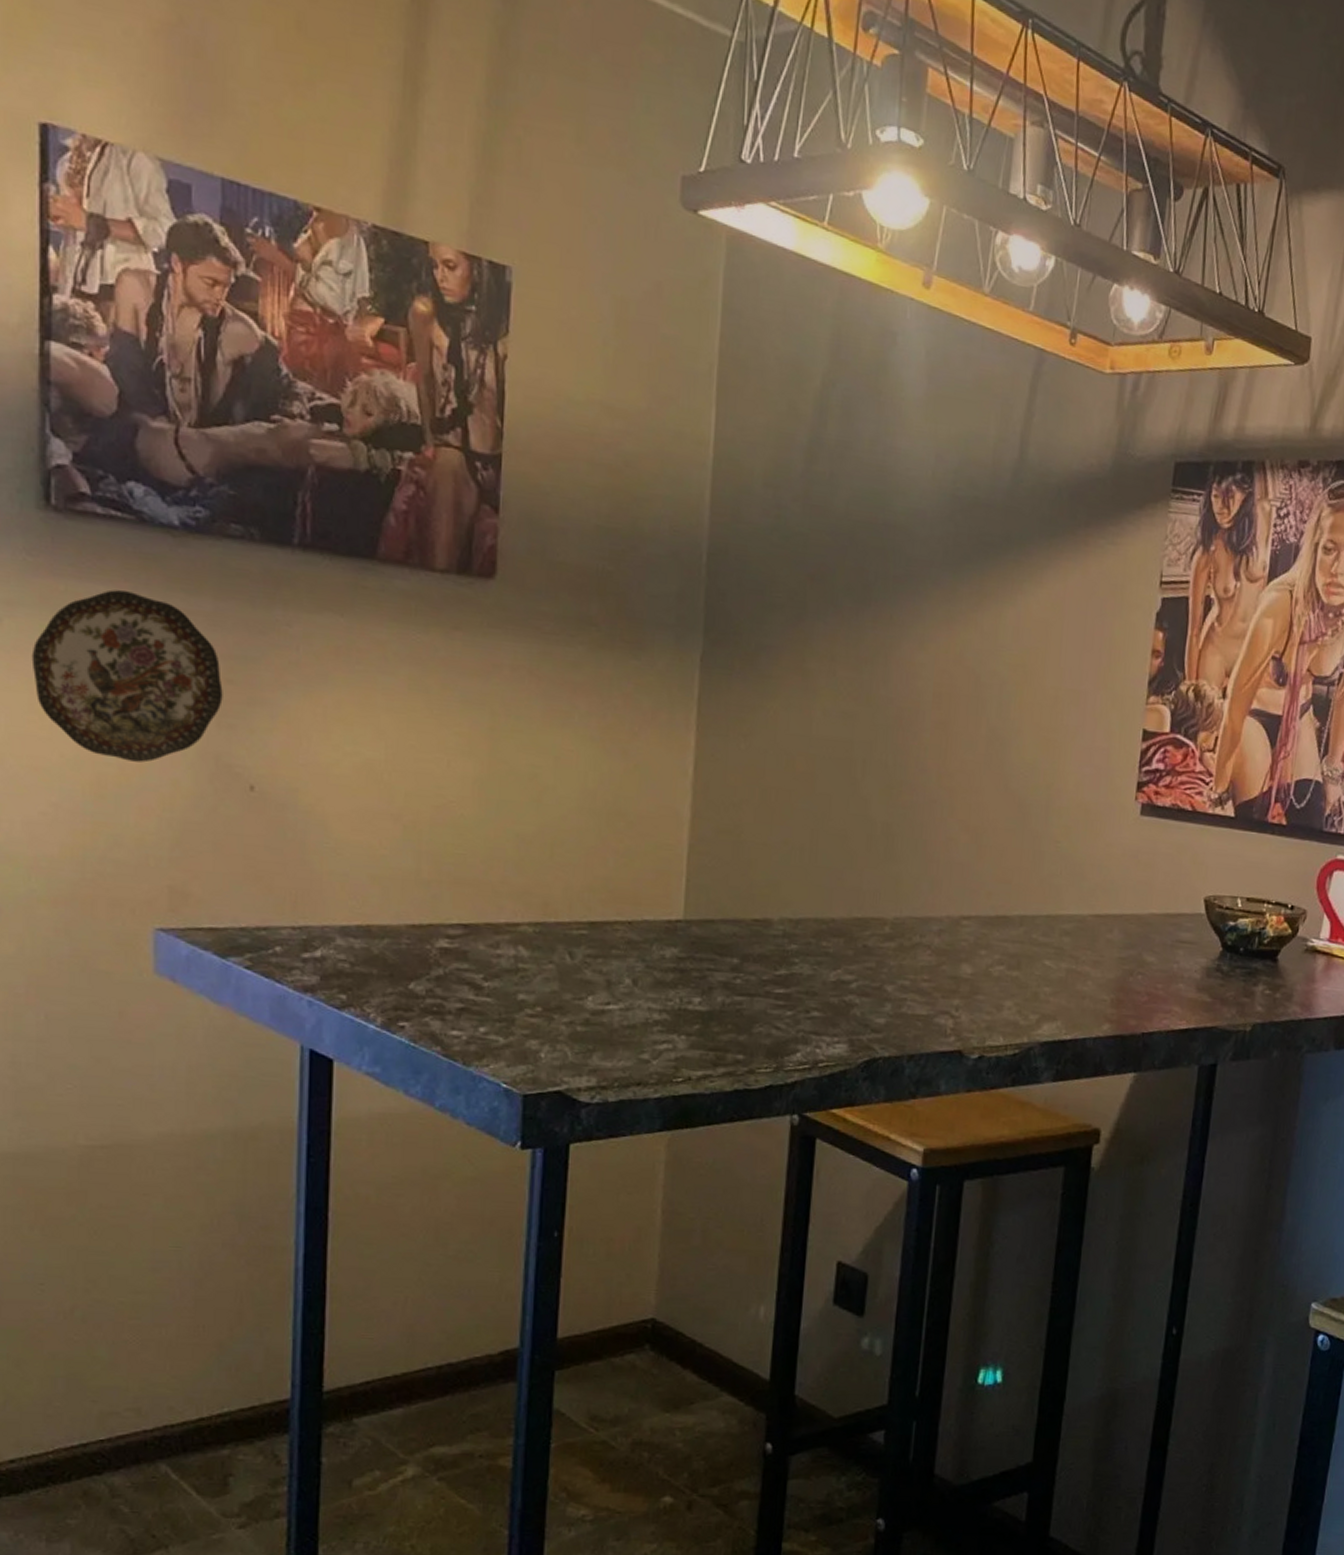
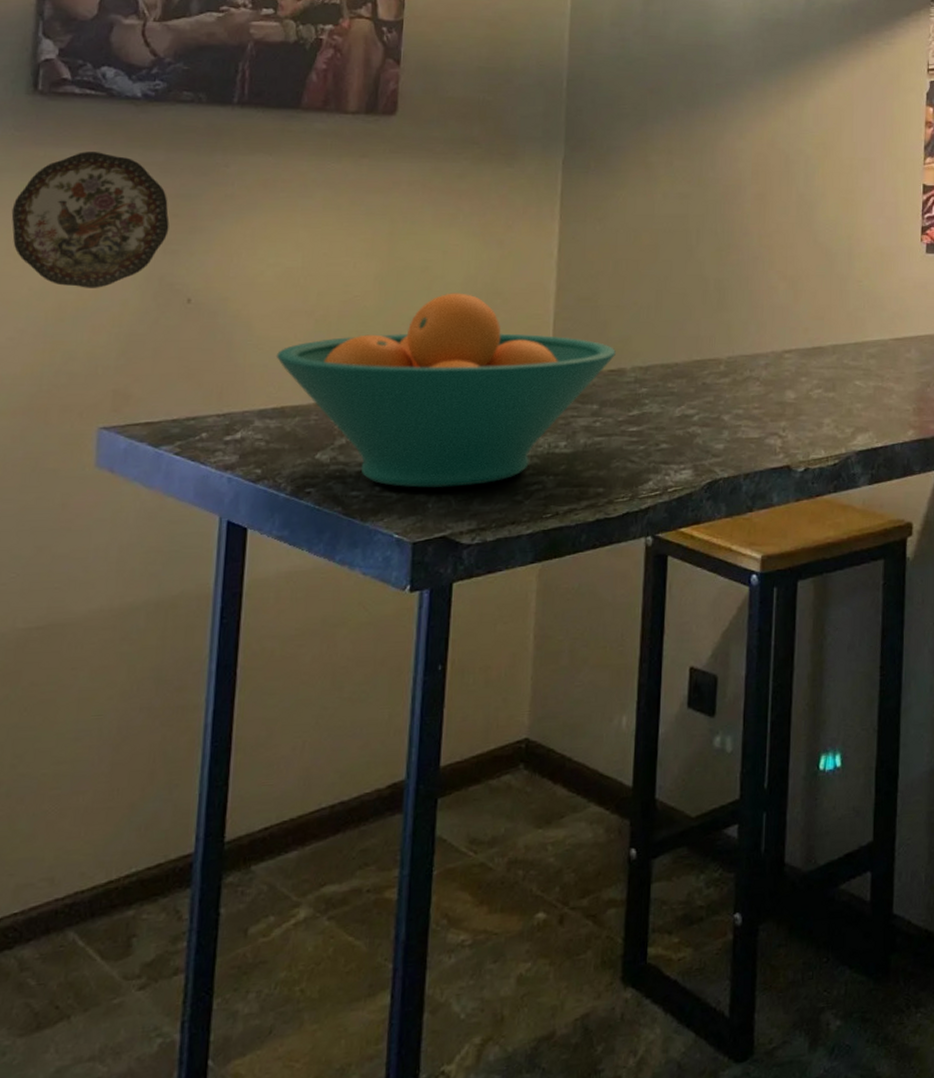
fruit bowl: none [358,808,761,1037] -> present [276,293,616,488]

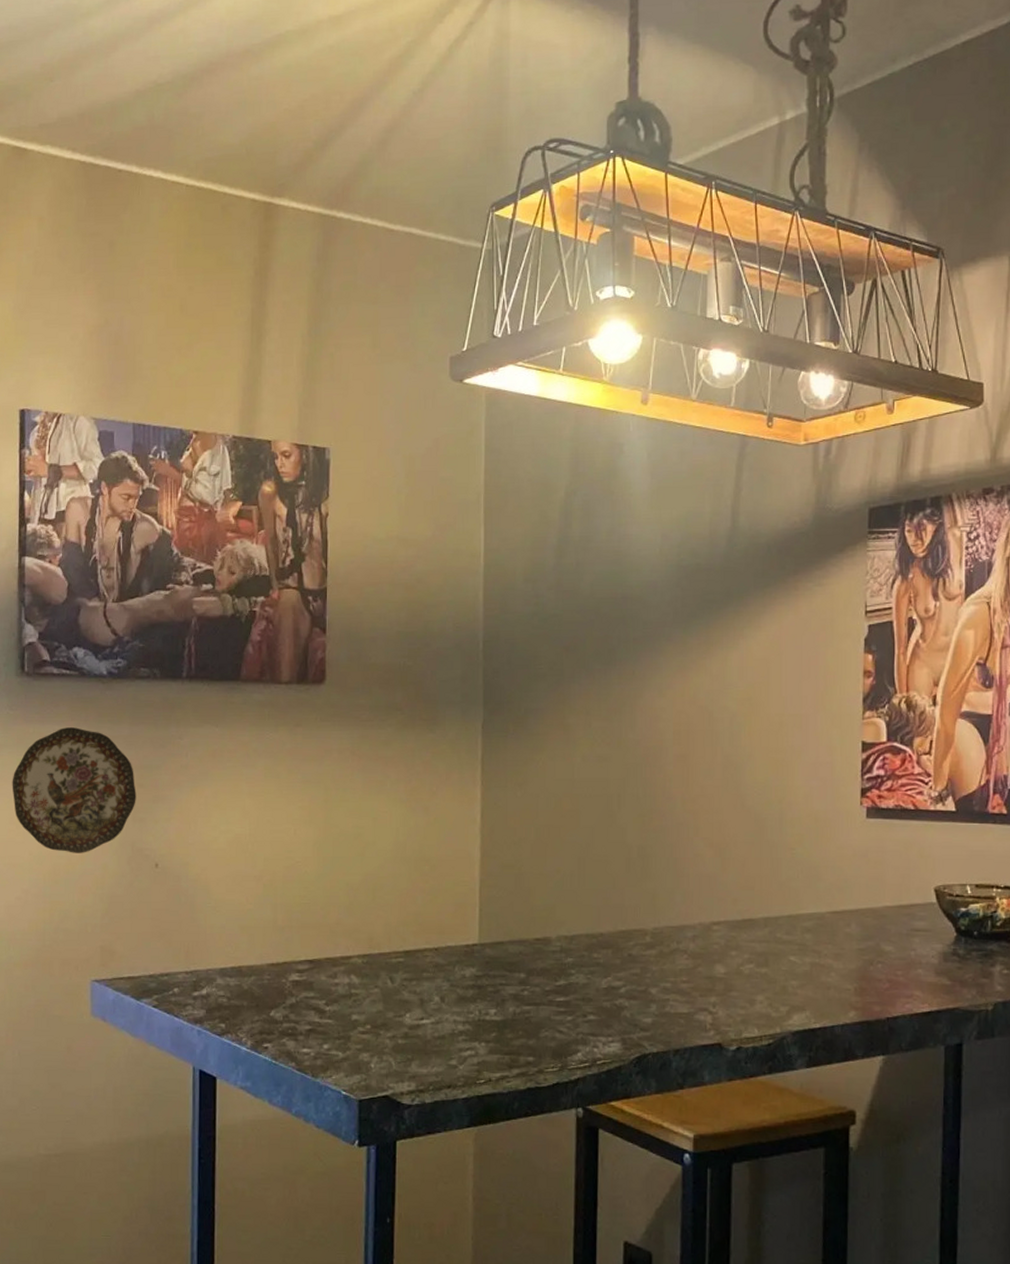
fruit bowl: present [276,293,616,488] -> none [231,859,541,1049]

